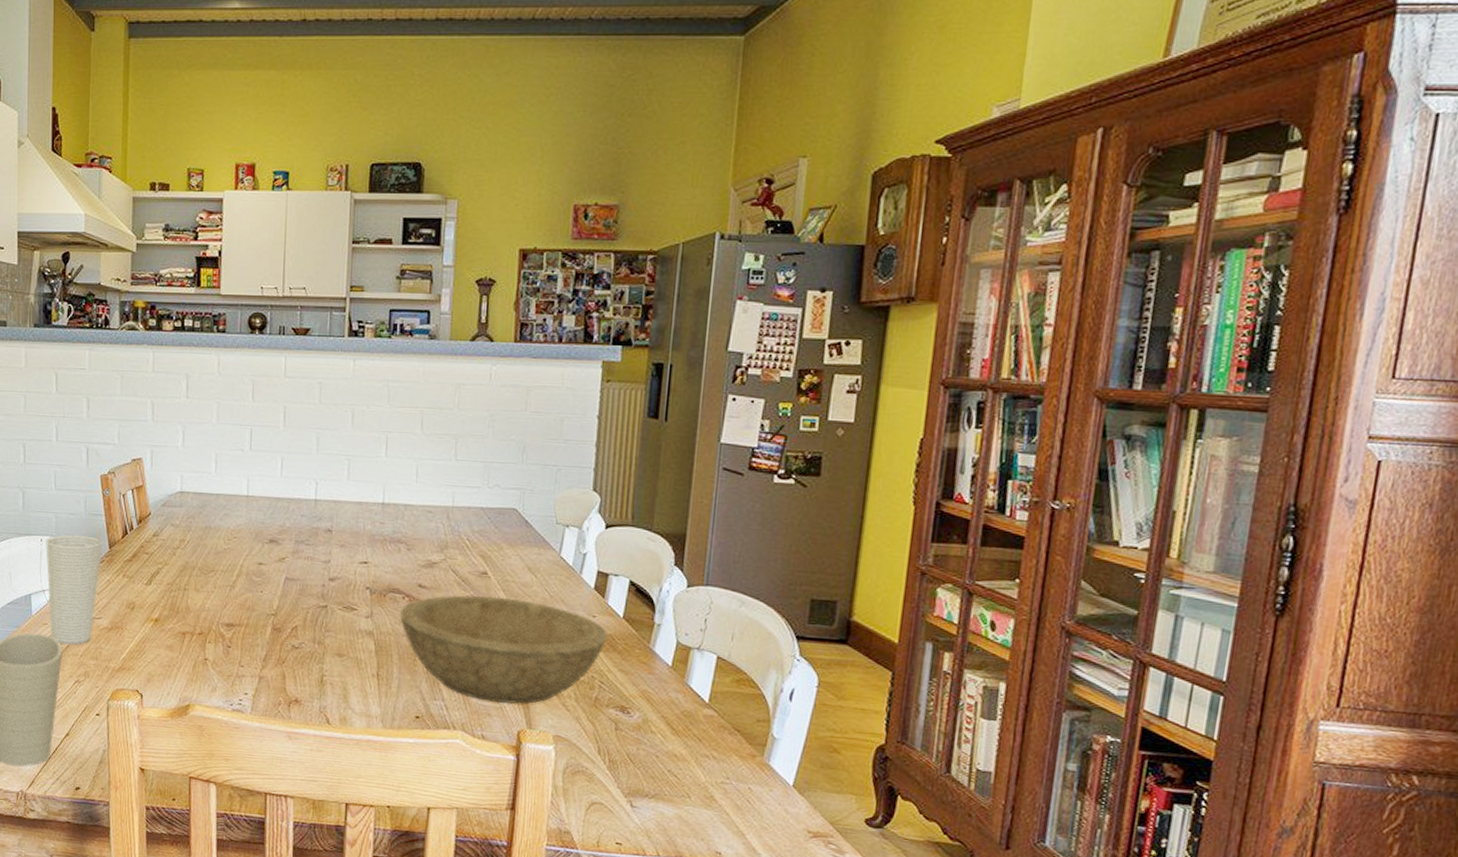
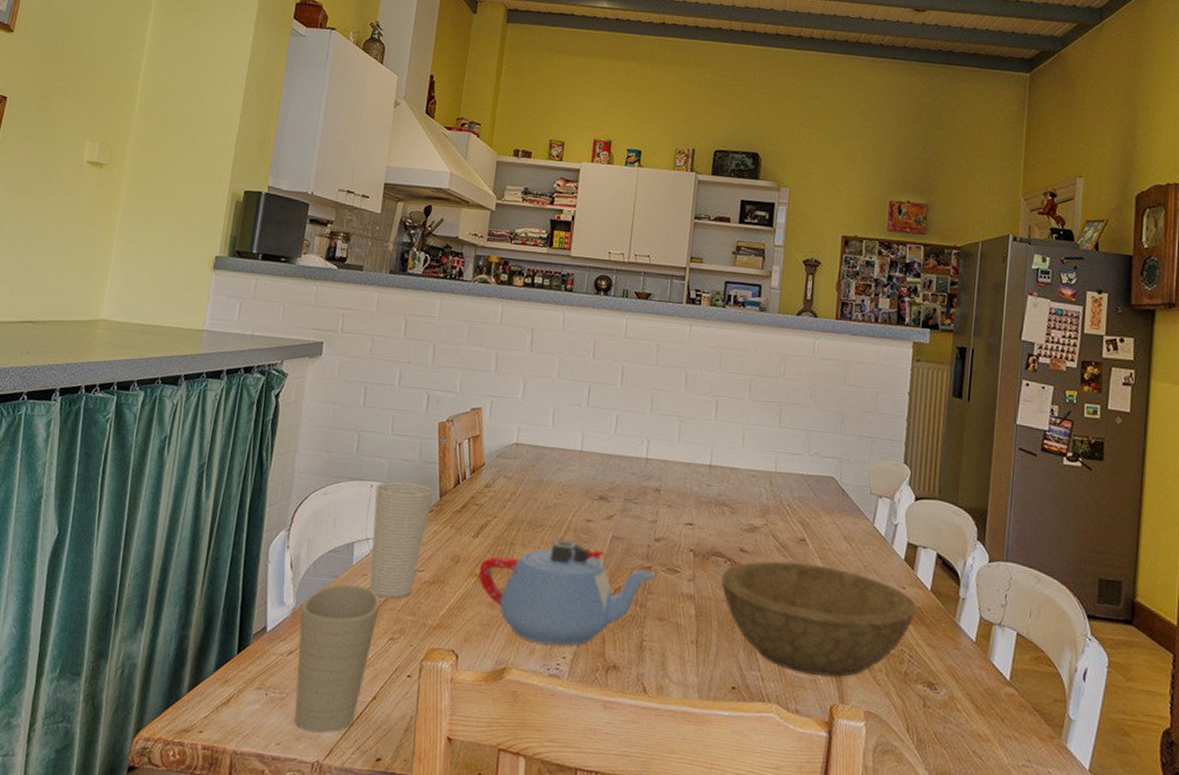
teapot: none [155,583,333,683] -> present [479,539,656,646]

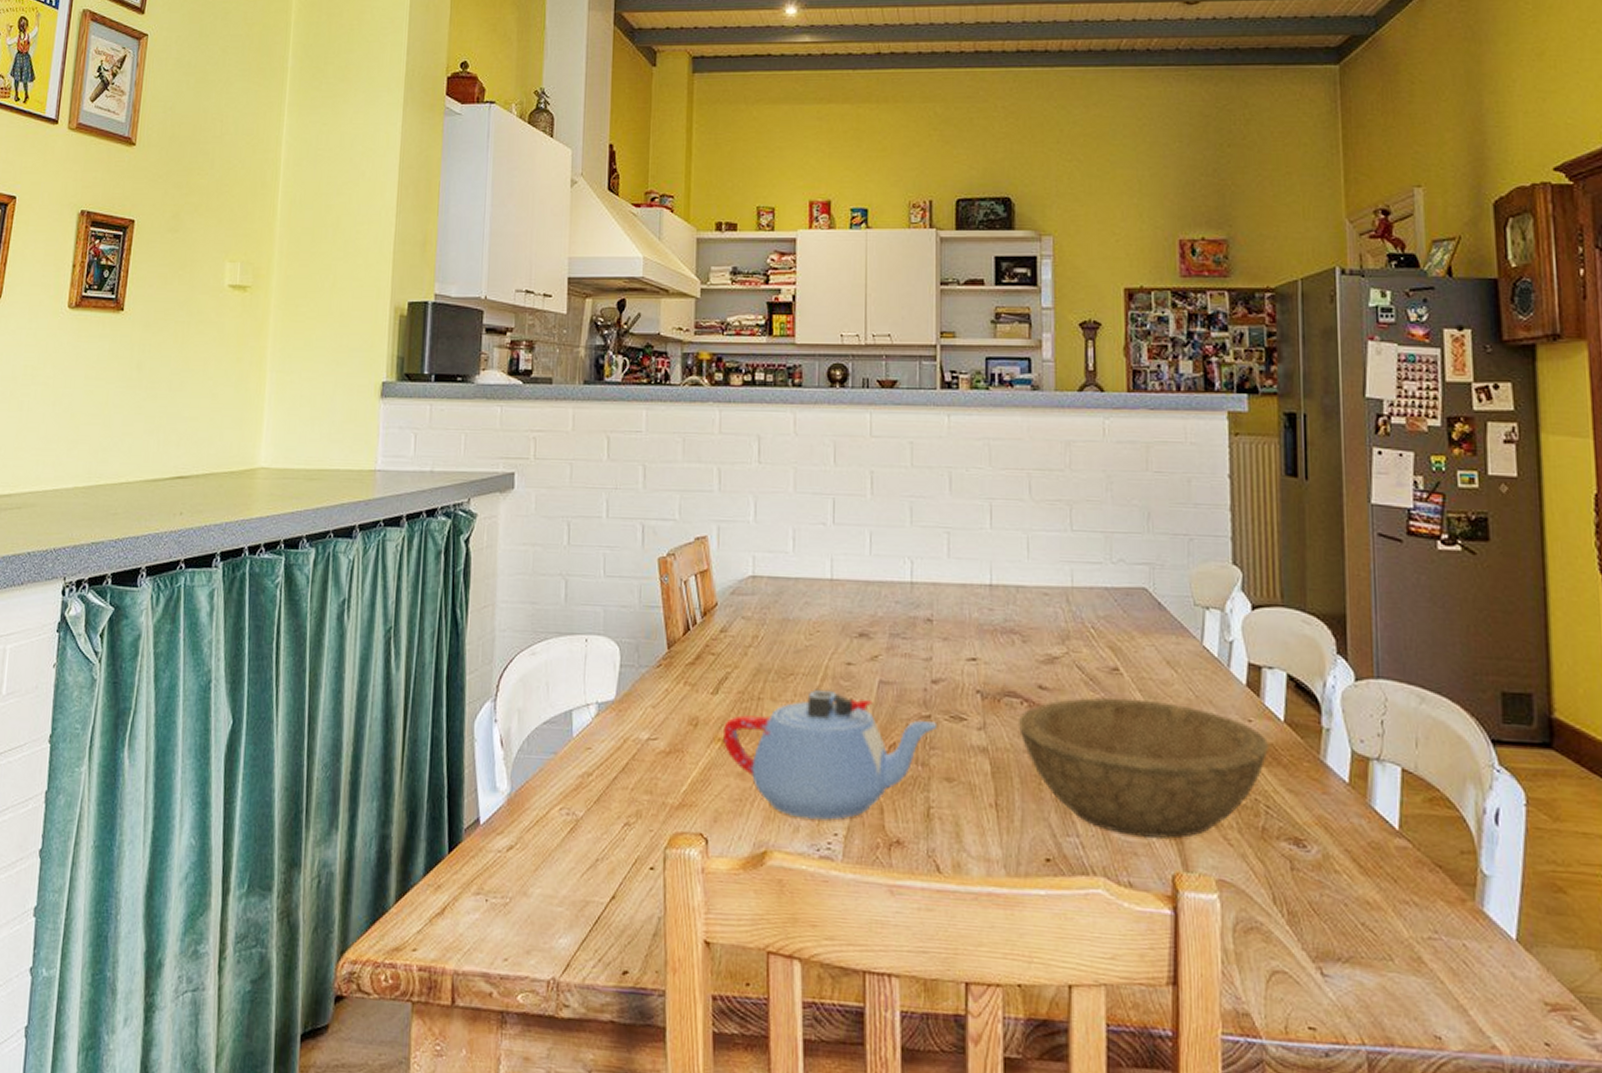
cup: present [294,583,381,734] -> none [517,760,611,944]
cup: present [369,481,434,599] -> none [591,631,660,776]

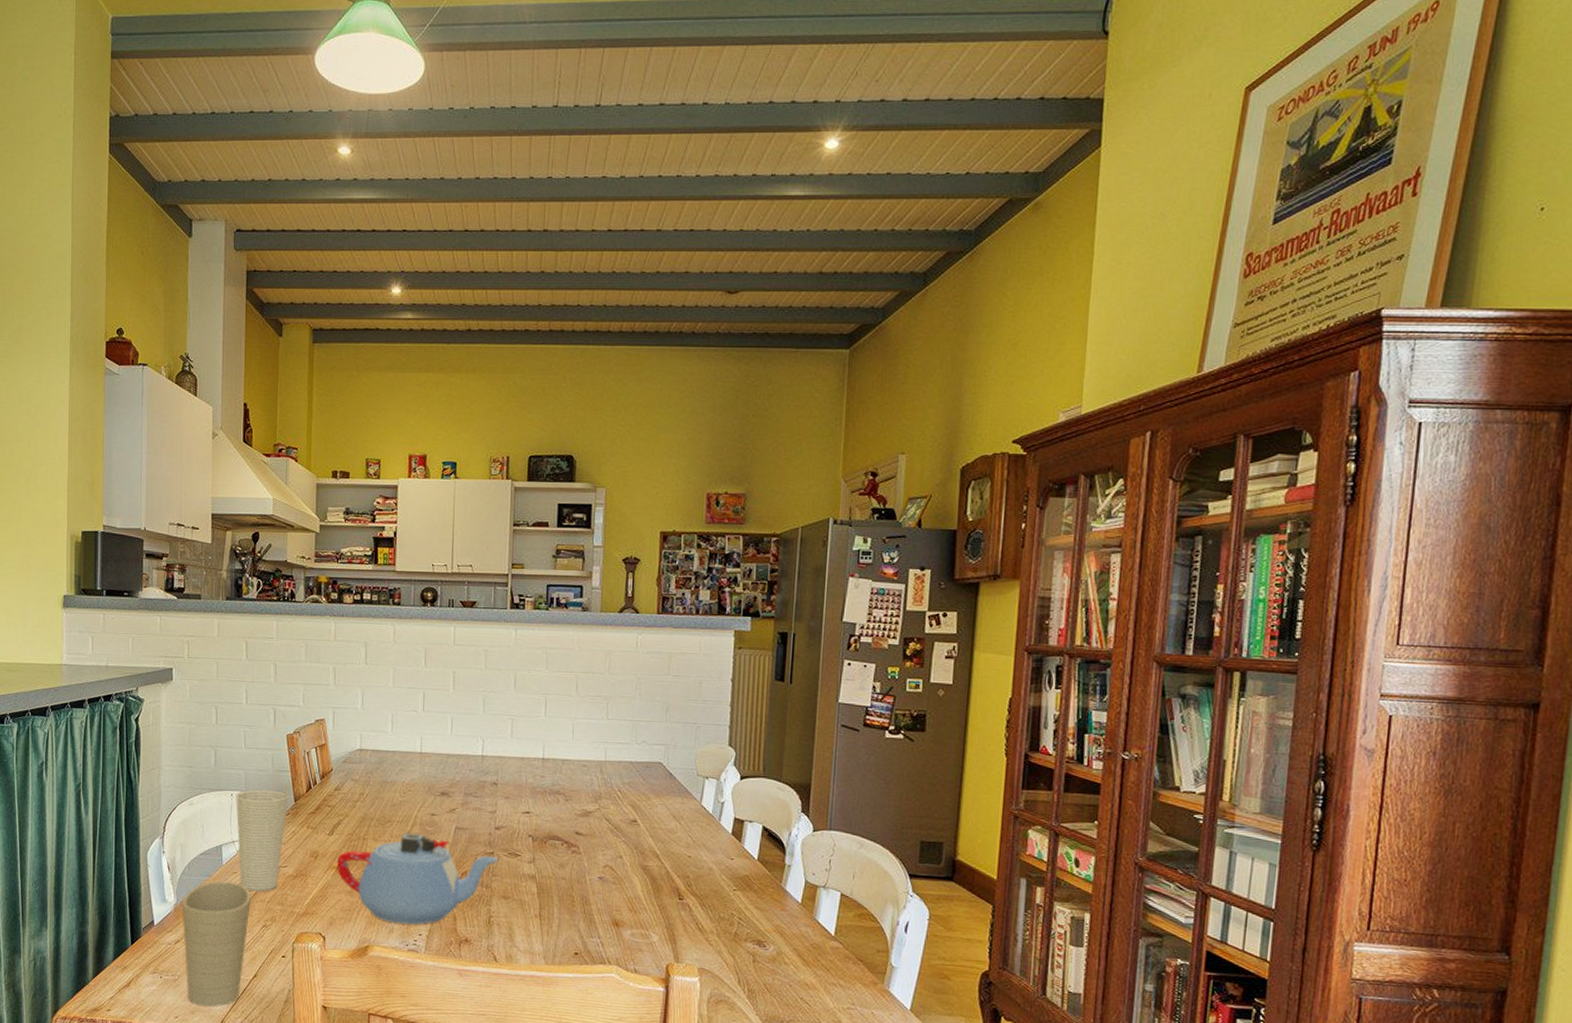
cup: none [517,760,611,944] -> present [181,881,252,1007]
cup: none [591,631,660,776] -> present [236,789,288,892]
bowl: present [1017,697,1270,839] -> none [558,841,745,940]

